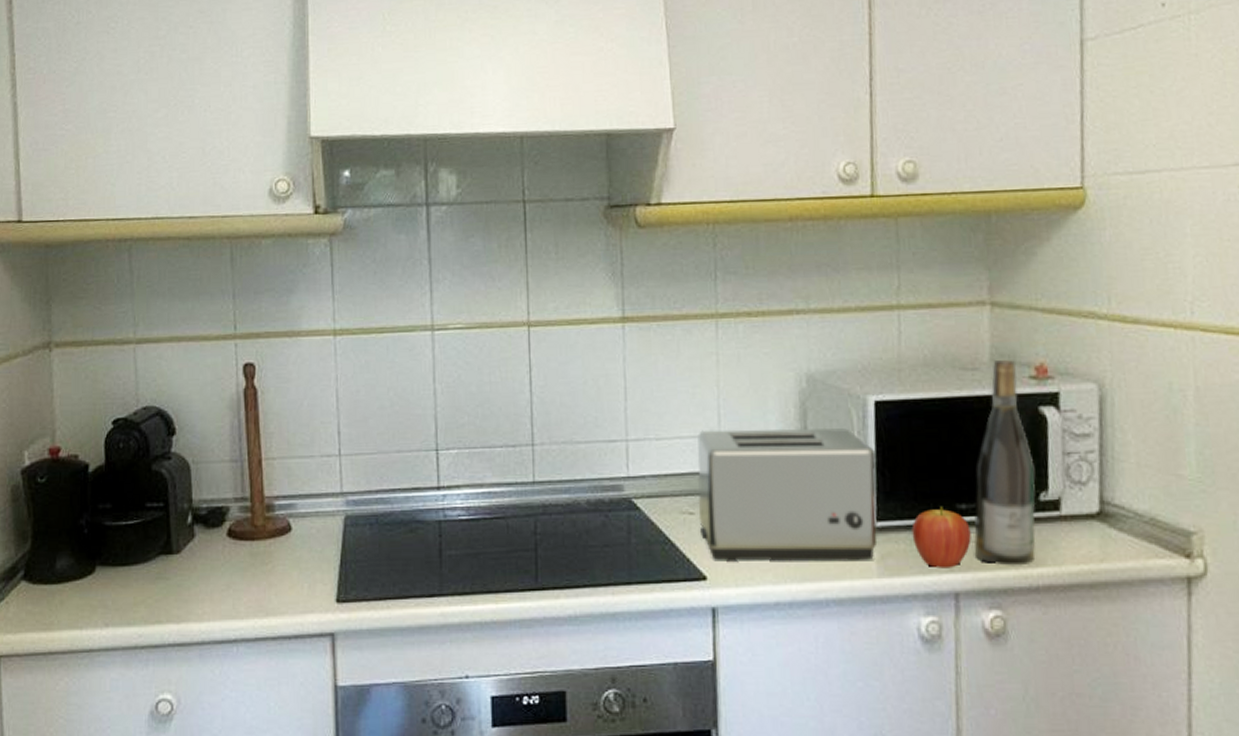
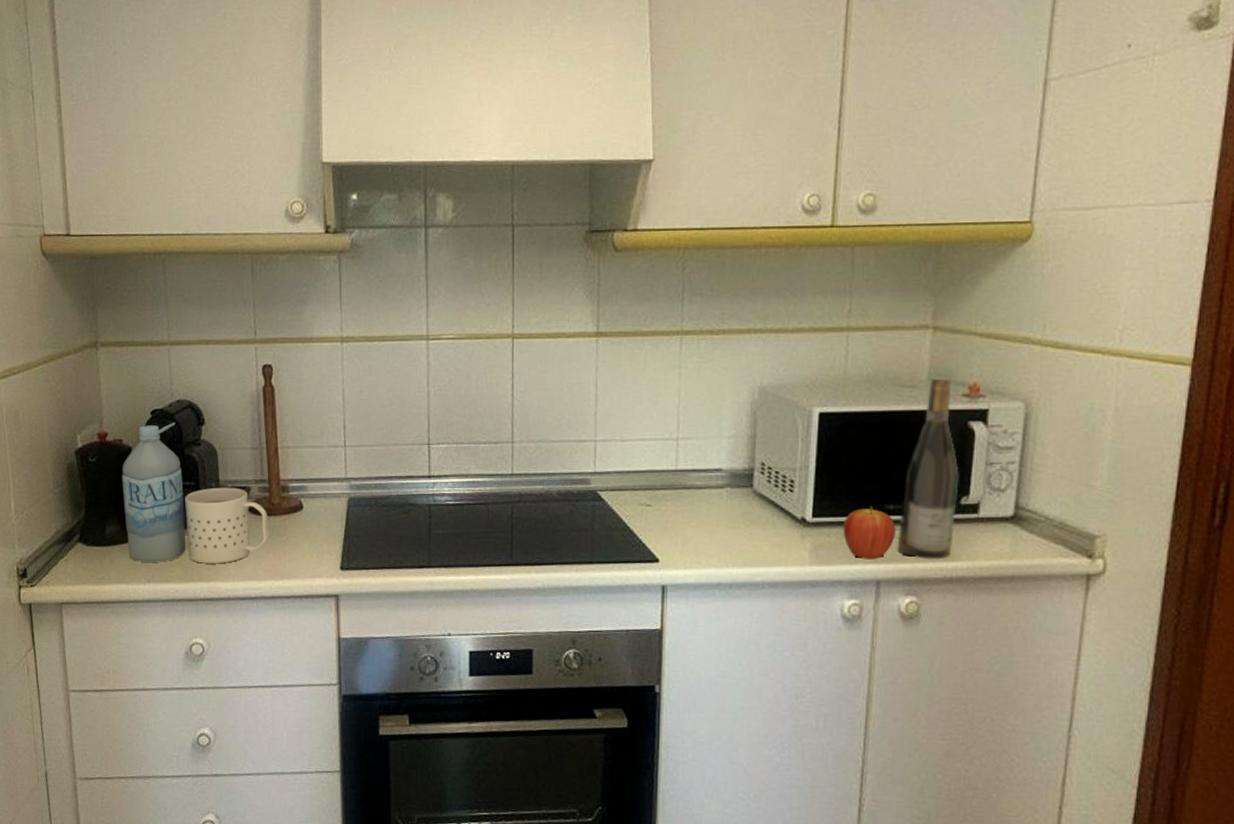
water bottle: none [76,432,153,602] -> present [122,422,186,562]
mug: none [151,508,250,601] -> present [185,487,268,564]
toaster: present [697,427,878,561] -> none [655,434,816,550]

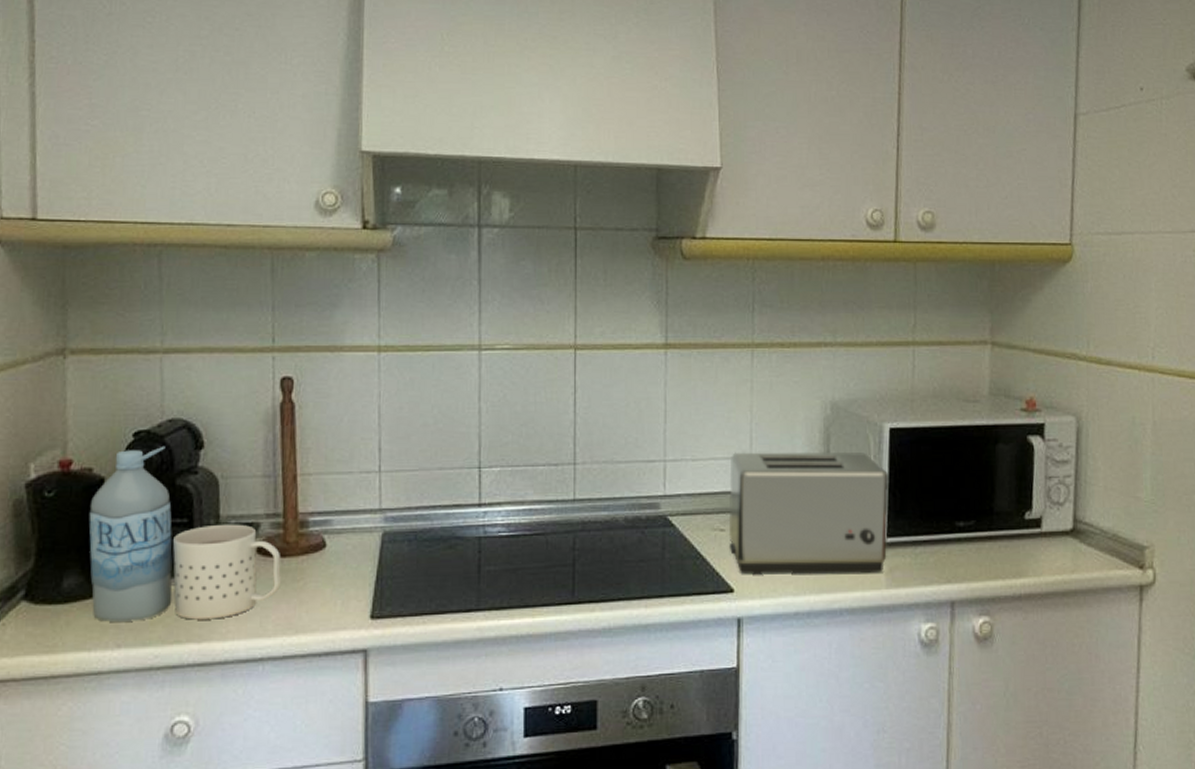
toaster: none [655,434,816,550] -> present [728,451,889,575]
fruit: present [843,506,896,560] -> none [917,524,967,580]
wine bottle: present [897,378,959,560] -> none [969,393,1022,577]

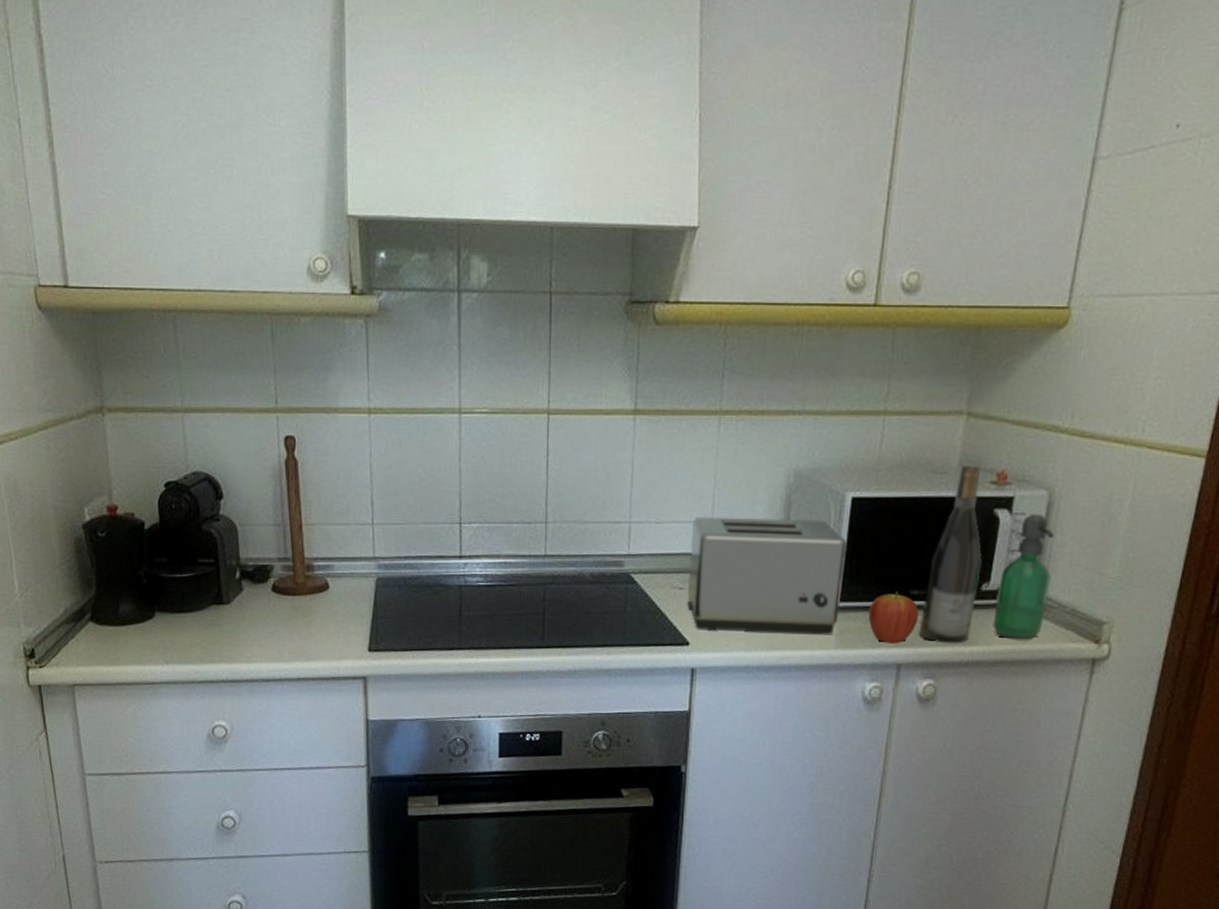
water bottle: present [89,445,173,622] -> none [134,495,206,643]
mug: present [172,524,282,620] -> none [204,565,293,645]
fruit: none [917,524,967,580] -> present [868,591,919,644]
wine bottle: none [969,393,1022,577] -> present [918,465,982,644]
soap dispenser: none [1040,440,1090,570] -> present [993,514,1054,641]

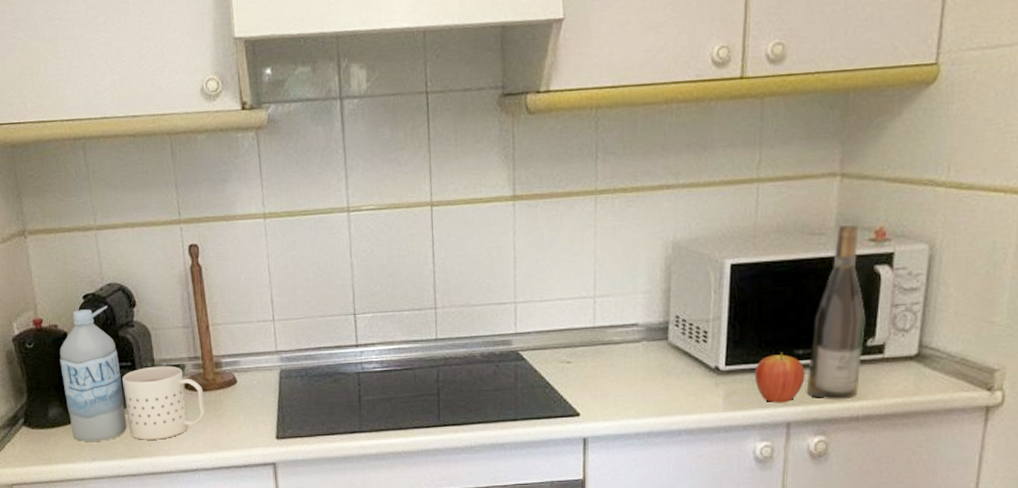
water bottle: none [134,495,206,643] -> present [59,305,127,442]
mug: none [204,565,293,645] -> present [122,366,205,440]
toaster: present [687,516,846,634] -> none [574,288,728,401]
soap dispenser: present [993,514,1054,641] -> none [881,267,938,393]

